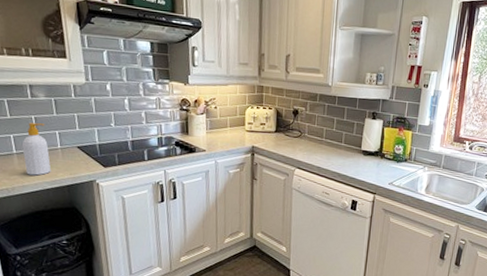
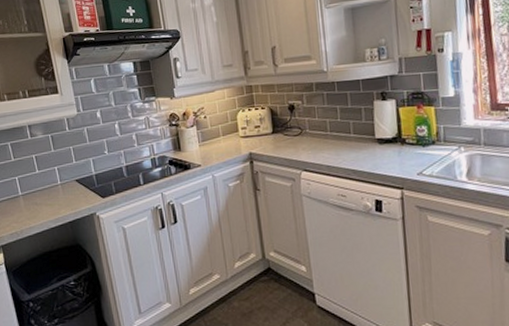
soap bottle: present [22,123,52,176] -> none [27,161,54,216]

